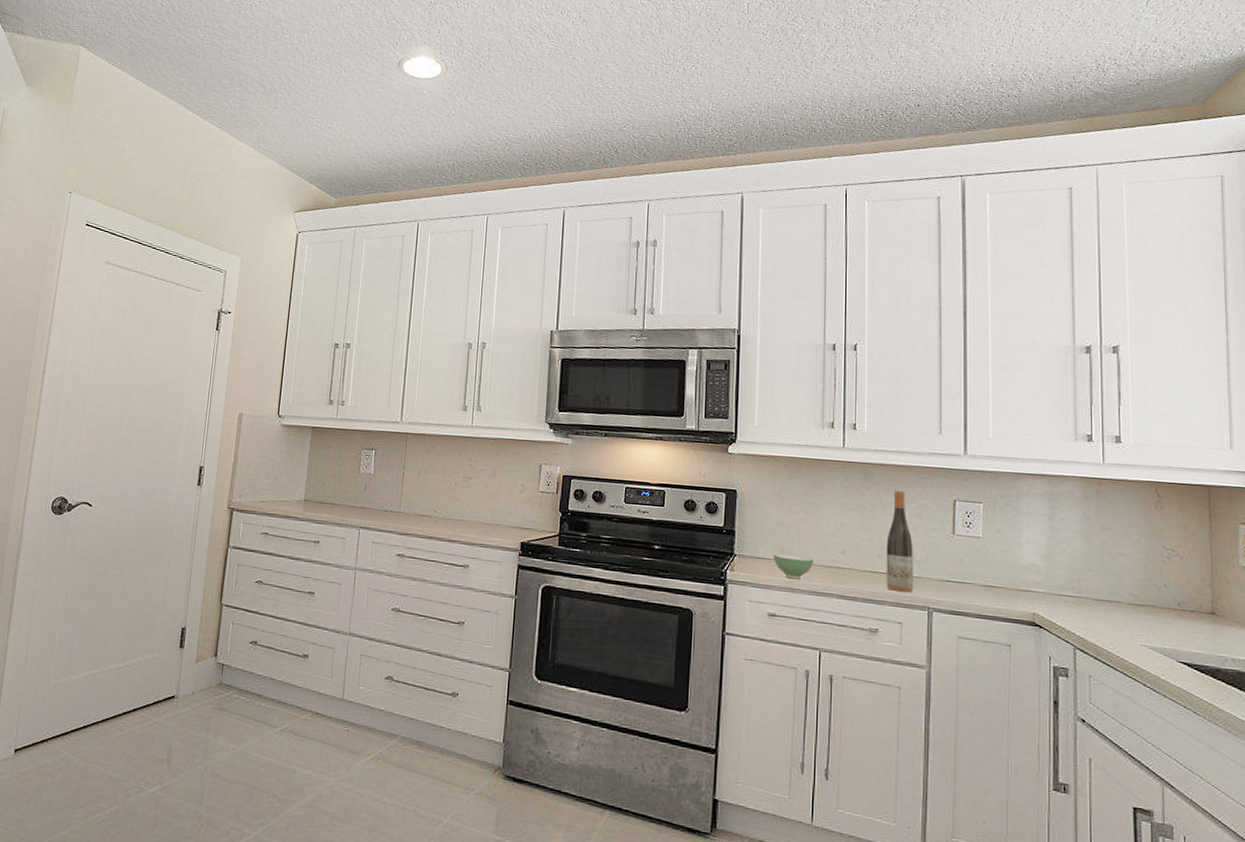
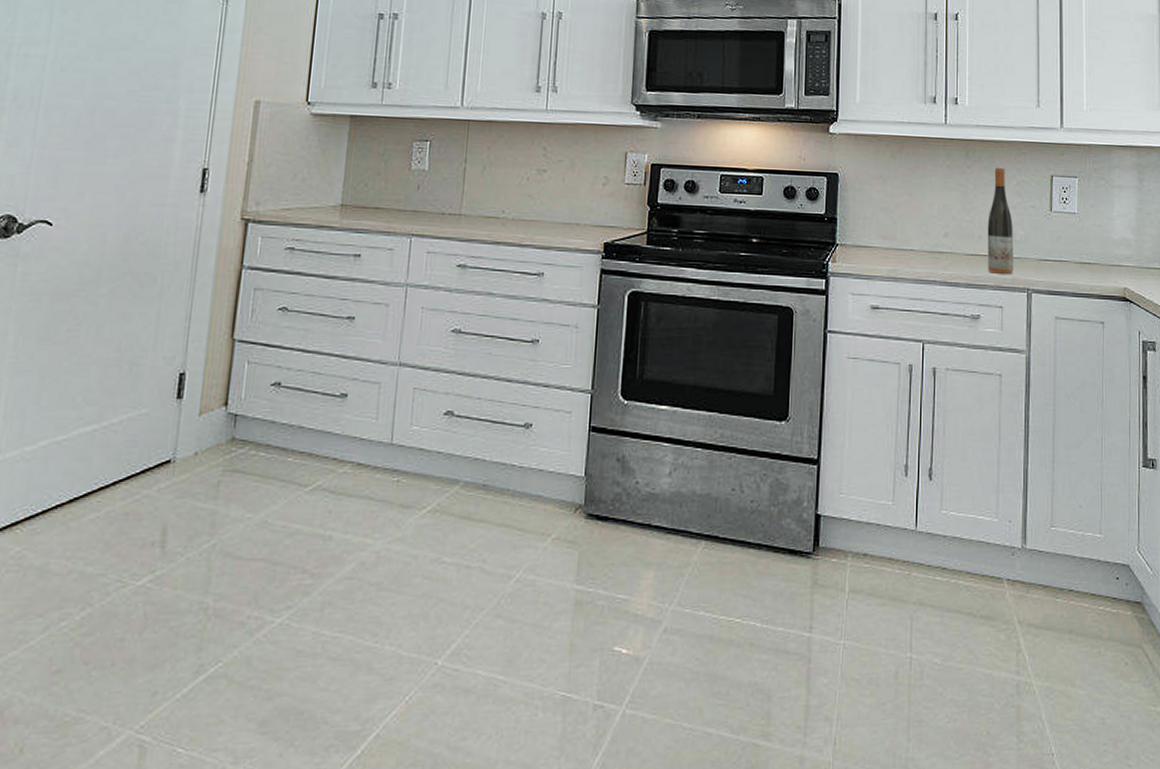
bowl: present [773,553,814,580] -> none [876,241,917,268]

